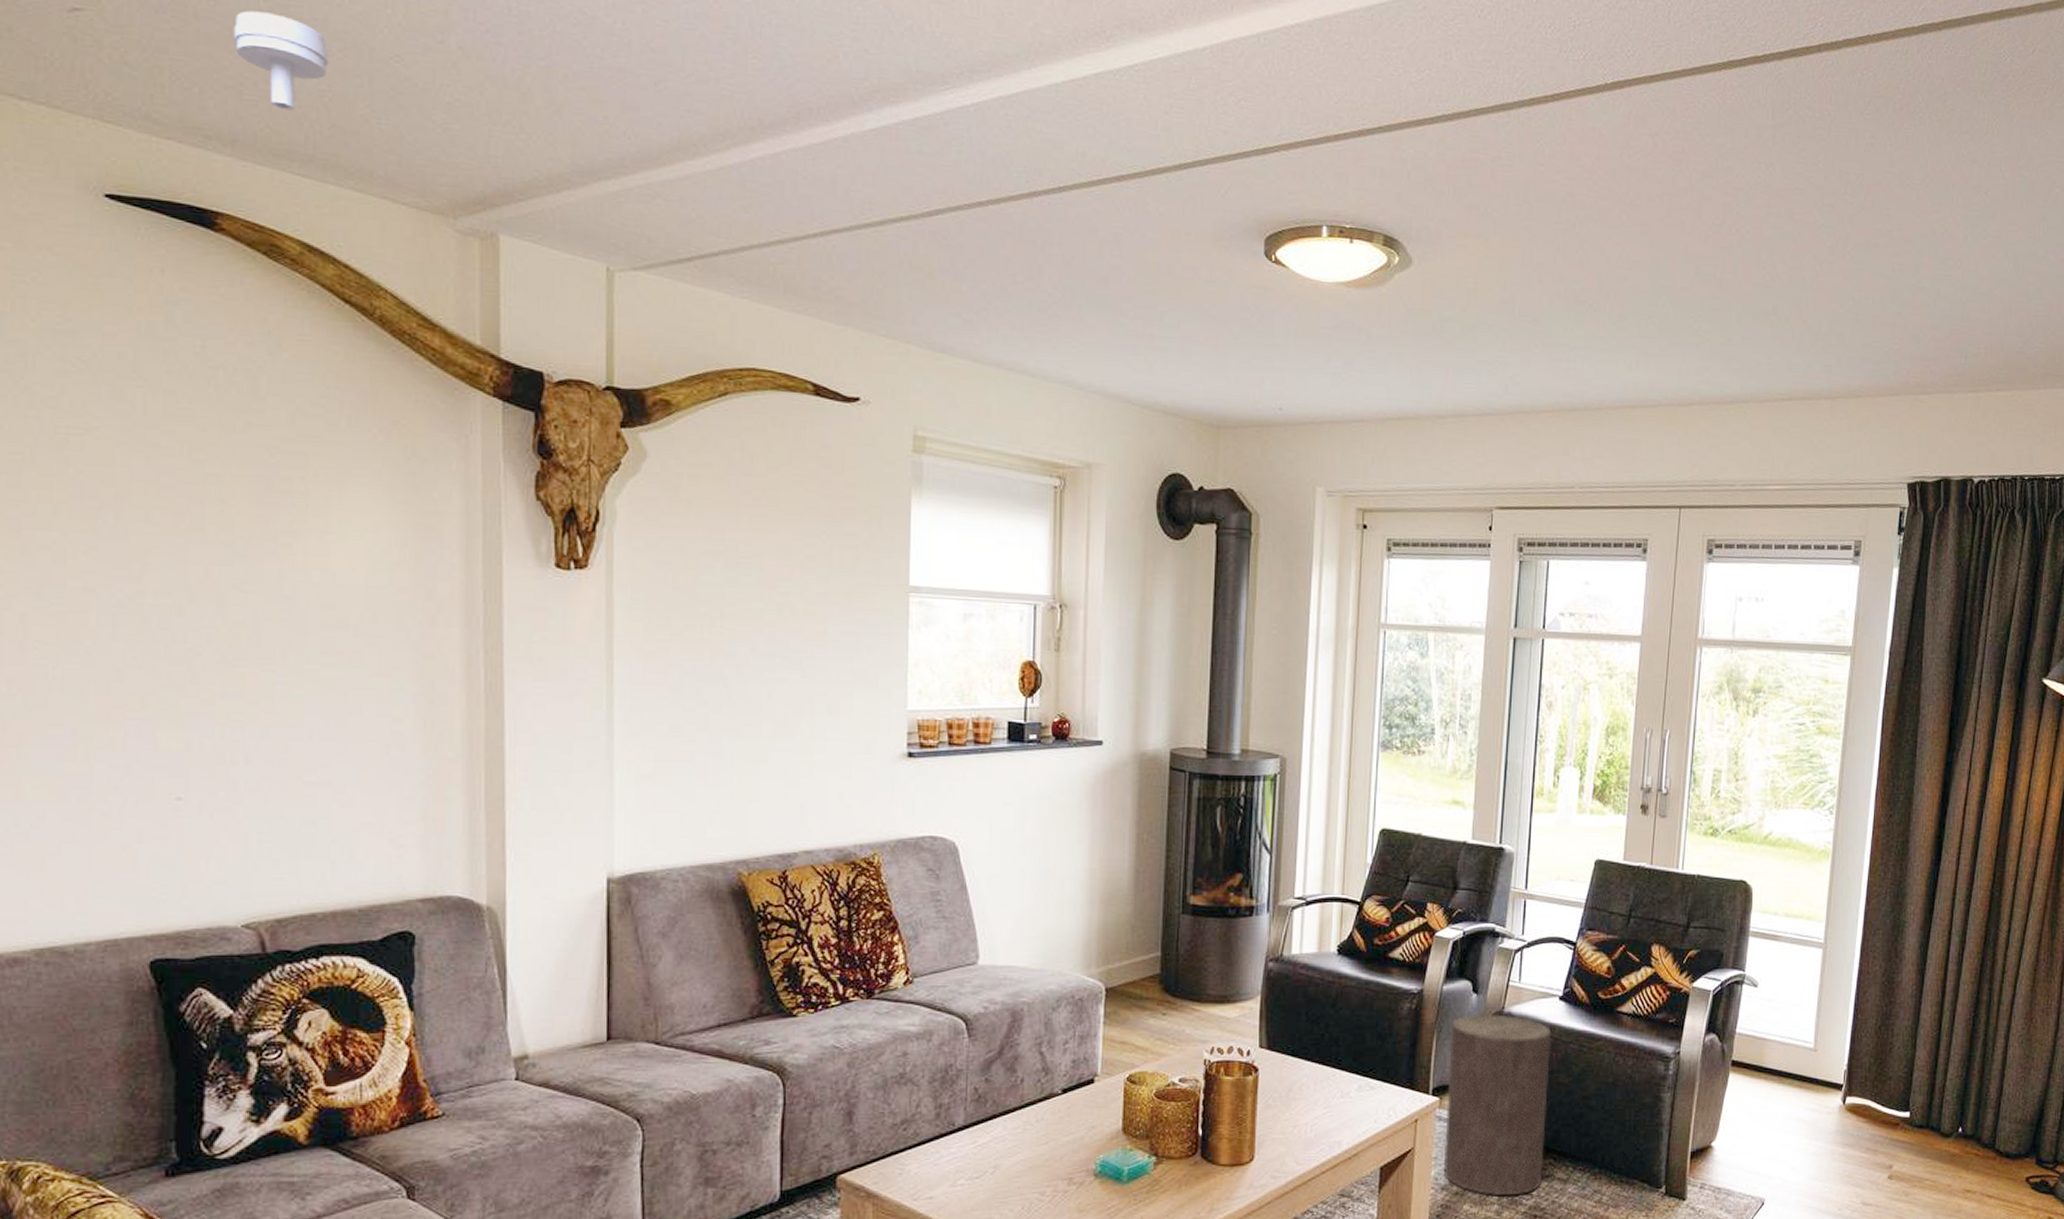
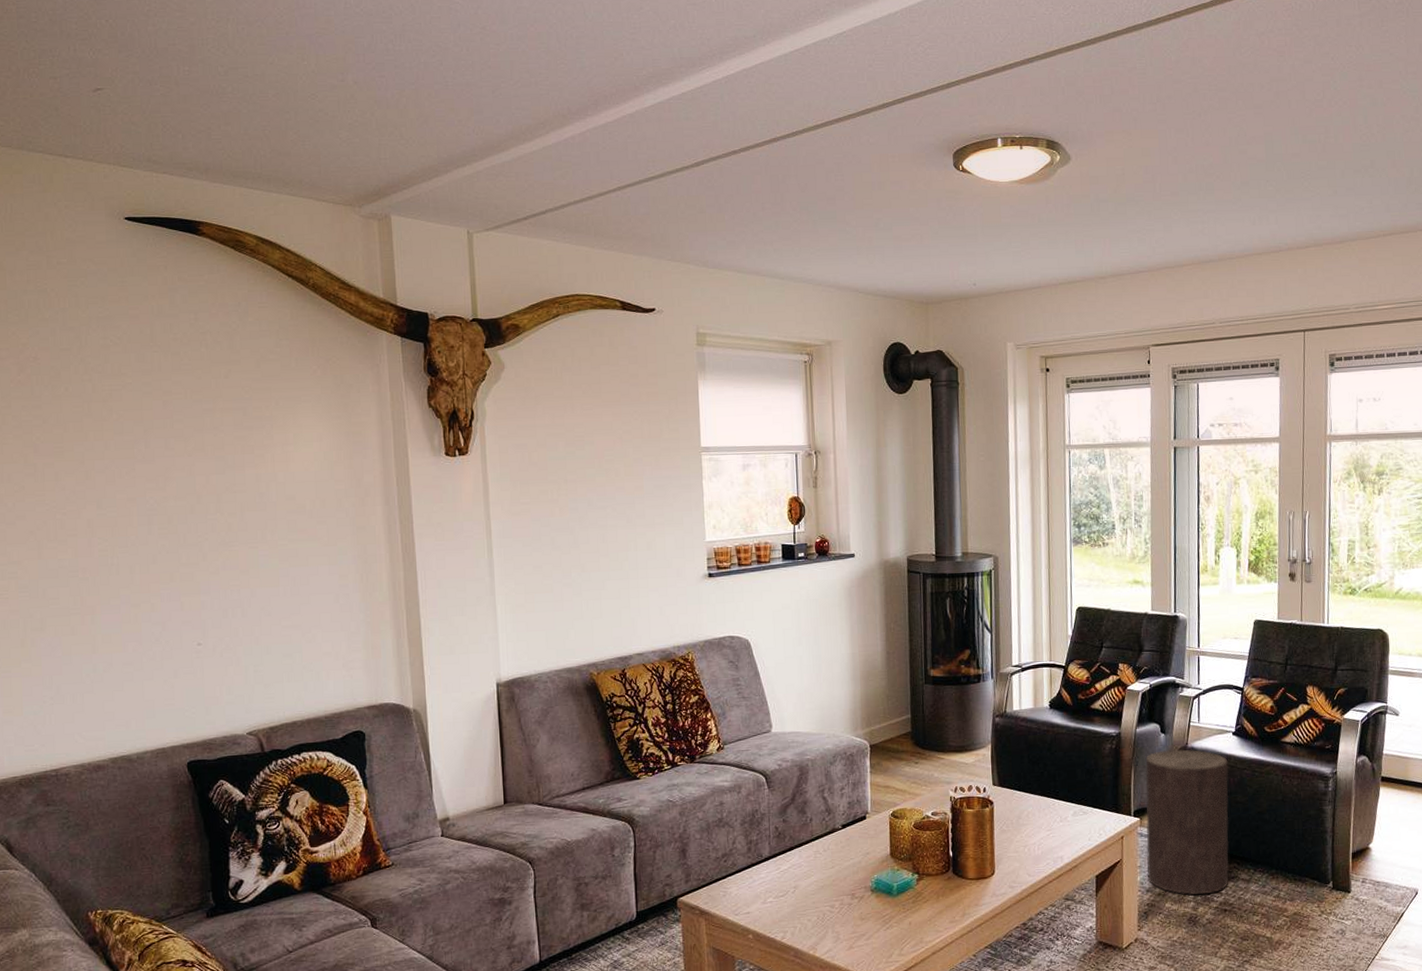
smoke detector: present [233,10,329,111] -> none [202,75,267,143]

